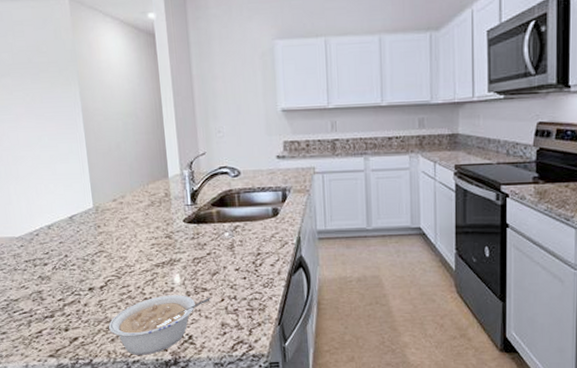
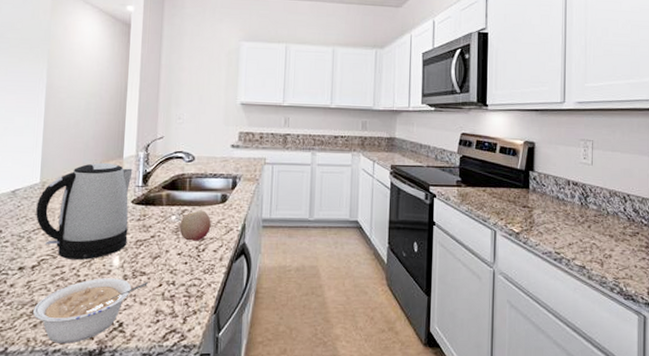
kettle: none [94,183,185,279] -> present [36,162,133,260]
fruit: none [233,225,265,256] -> present [179,210,211,241]

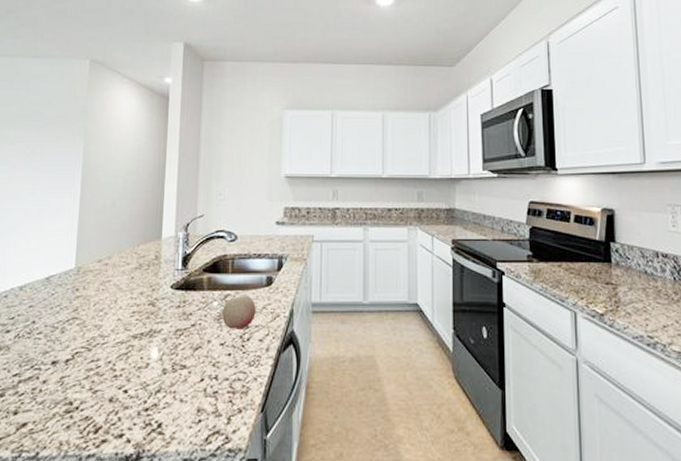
legume: present [32,278,148,344] -> none [65,372,188,447]
kettle: present [36,162,133,260] -> none [70,244,172,352]

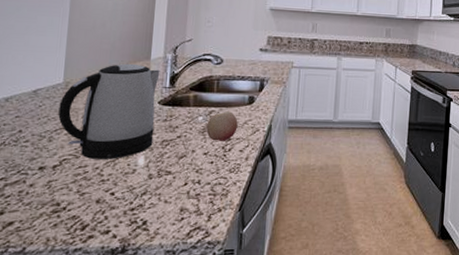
kettle: none [70,244,172,352] -> present [58,63,160,159]

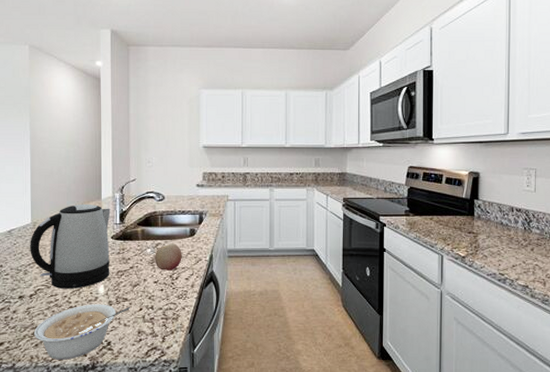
legume: none [52,177,173,242] -> present [33,304,130,360]

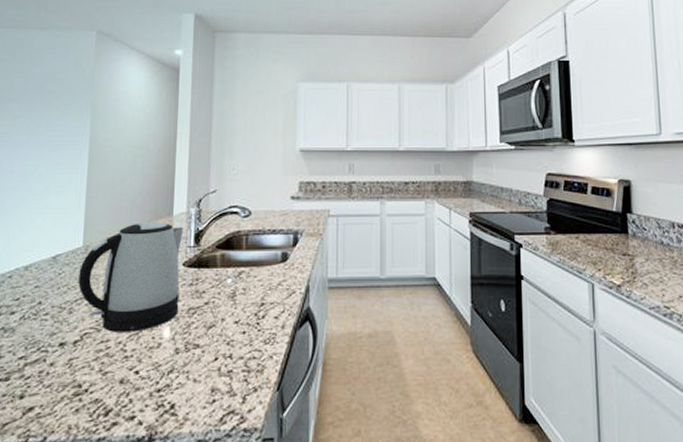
legume: present [33,304,130,360] -> none [74,352,202,430]
fruit: present [155,243,182,271] -> none [236,271,271,307]

